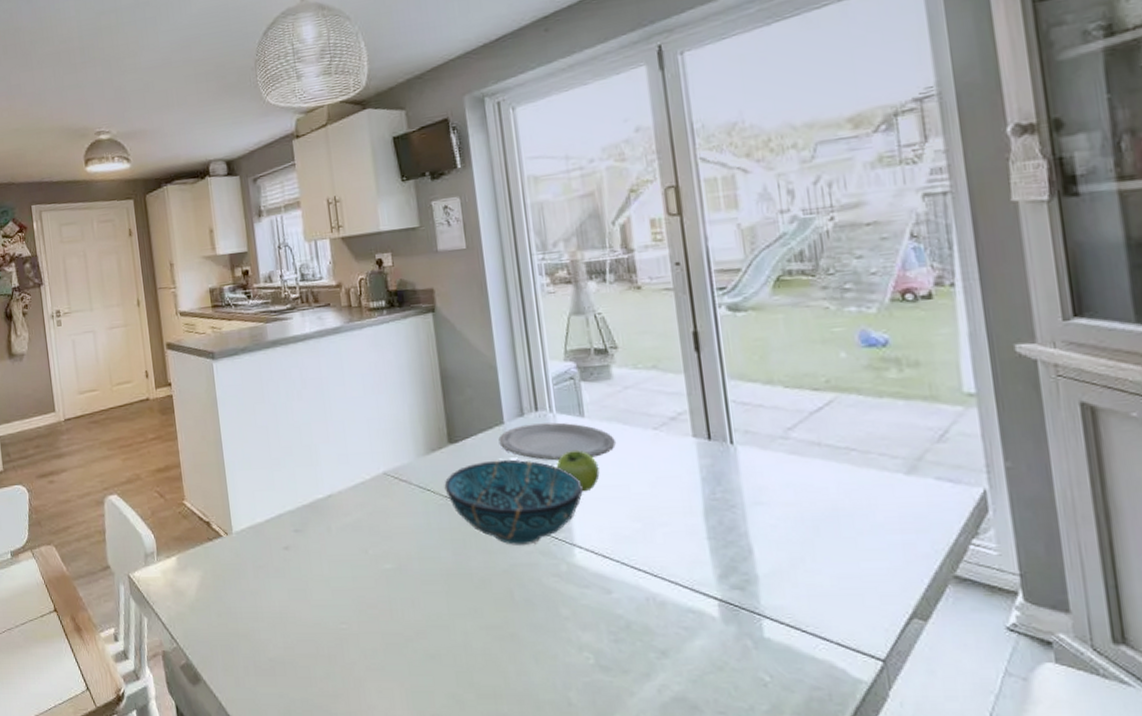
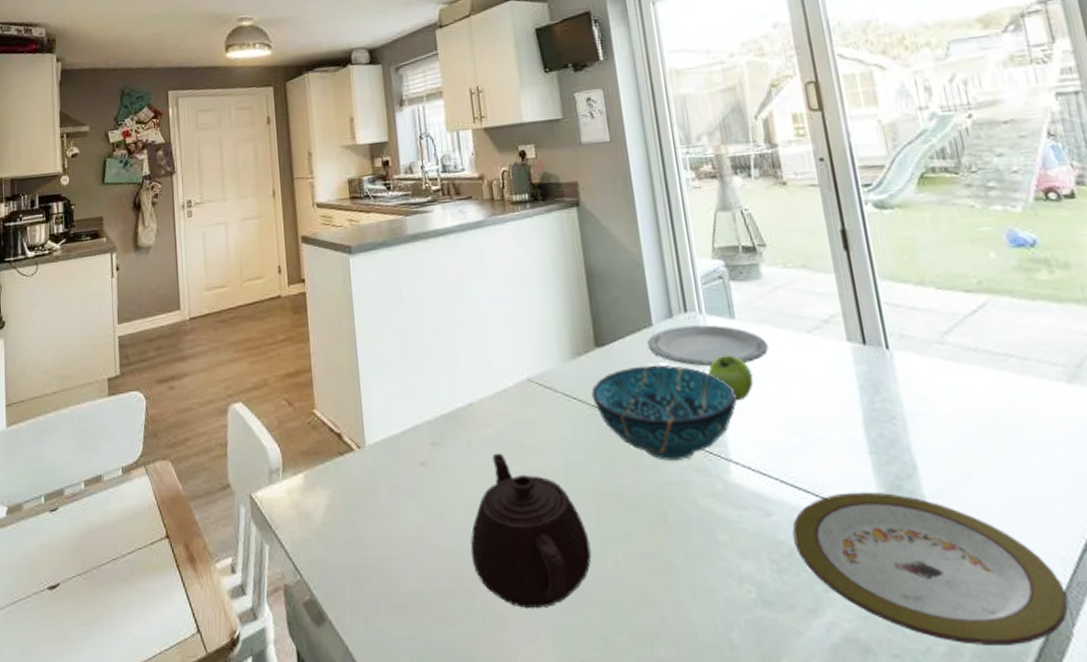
teapot: none [330,538,442,672] -> present [470,453,592,609]
plate: none [630,572,887,704] -> present [792,491,1069,645]

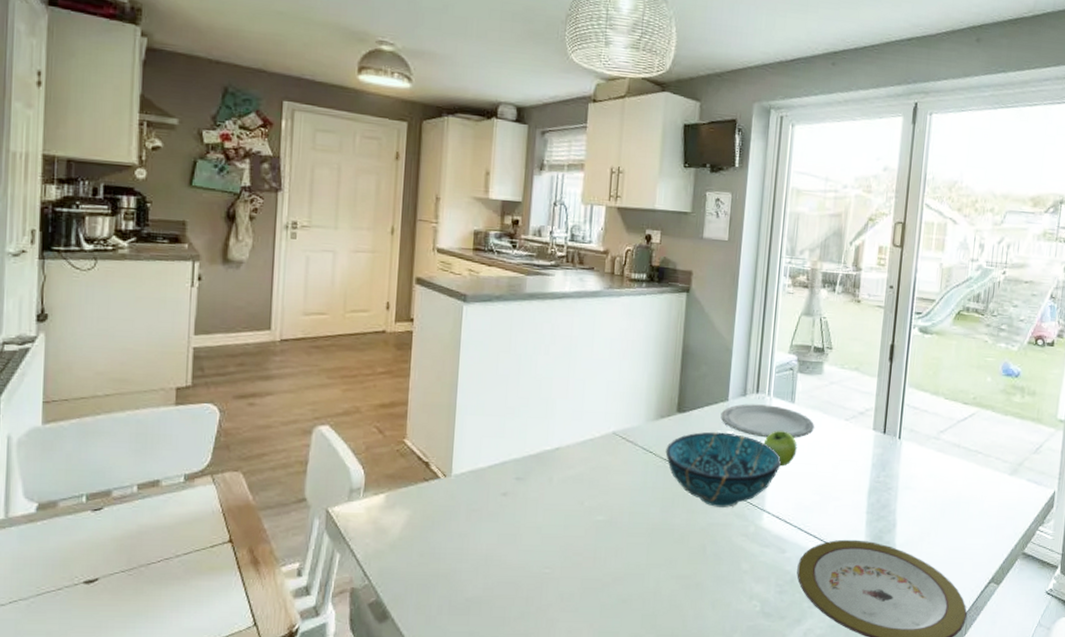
teapot: present [470,453,592,609] -> none [534,490,639,614]

